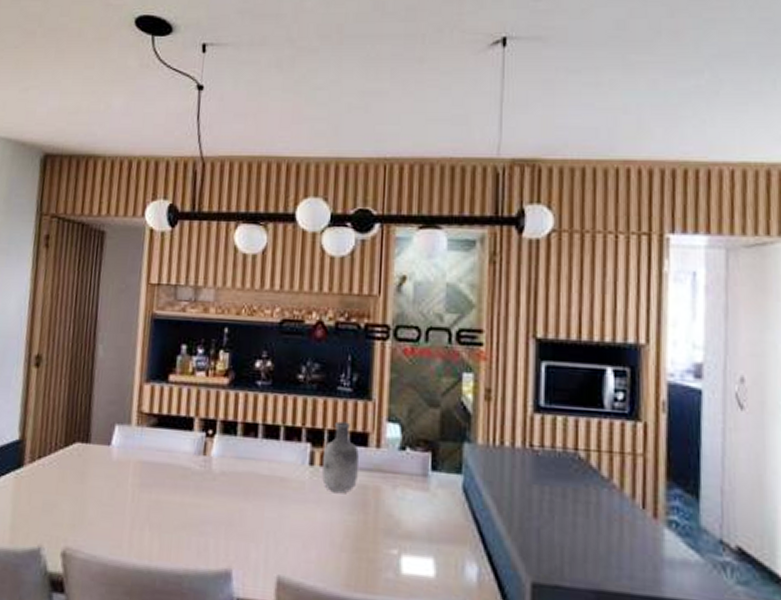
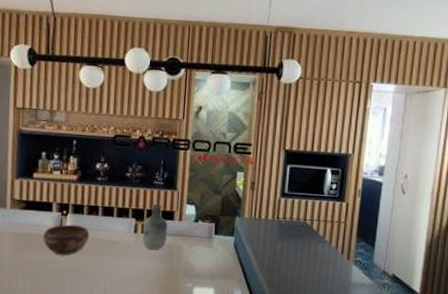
decorative bowl: none [179,450,245,497] -> present [43,224,90,255]

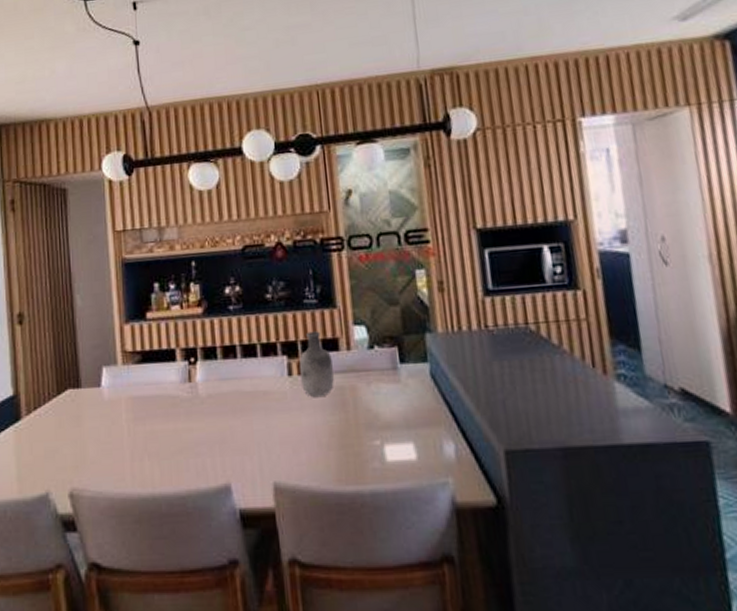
decorative bowl: present [43,224,90,255] -> none [168,375,230,421]

